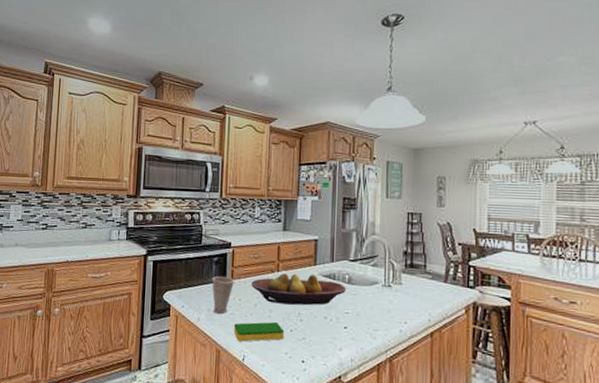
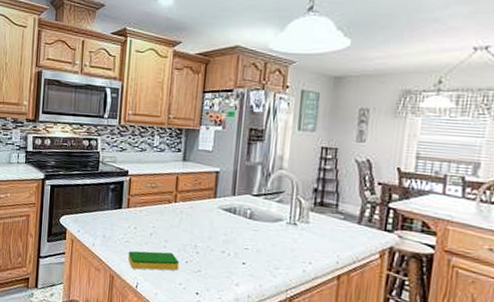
cup: present [212,276,235,314] -> none [107,203,131,241]
fruit bowl: present [251,273,346,306] -> none [147,204,247,239]

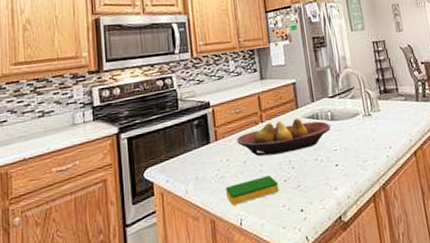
fruit bowl: none [147,204,247,239] -> present [237,118,331,157]

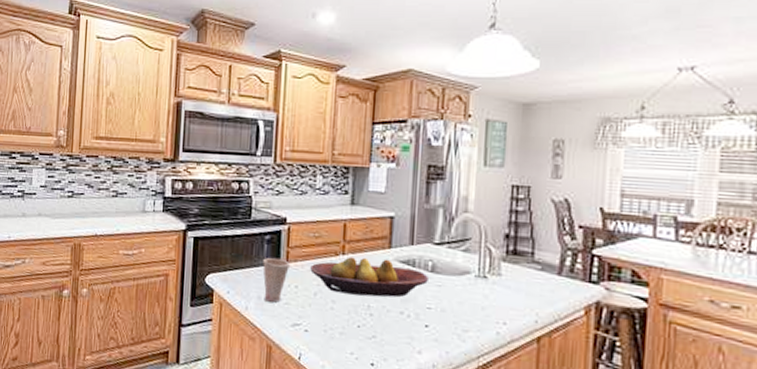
cup: none [195,138,220,180] -> present [263,257,291,303]
dish sponge: present [226,176,279,205] -> none [289,314,350,338]

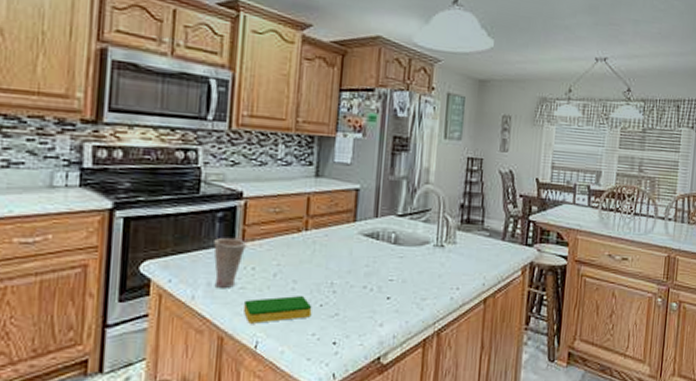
dish sponge: none [289,314,350,338] -> present [244,296,312,324]
fruit bowl: present [310,257,428,298] -> none [269,233,391,273]

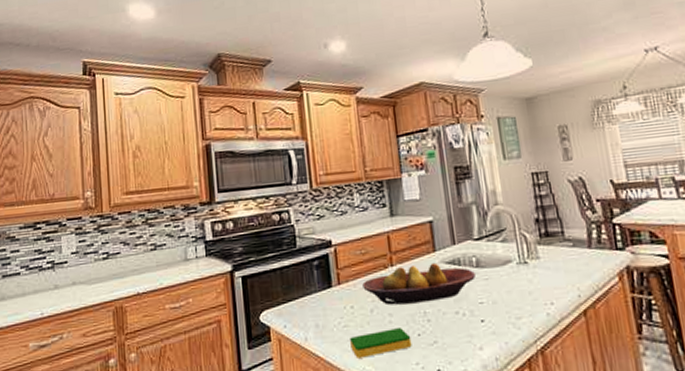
cup: present [213,237,248,288] -> none [315,282,343,328]
fruit bowl: none [269,233,391,273] -> present [362,262,476,305]

